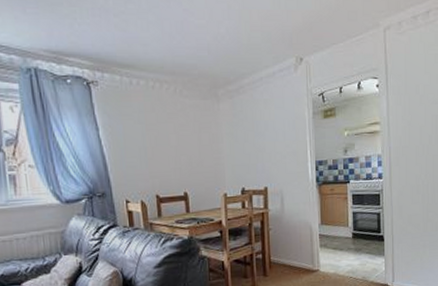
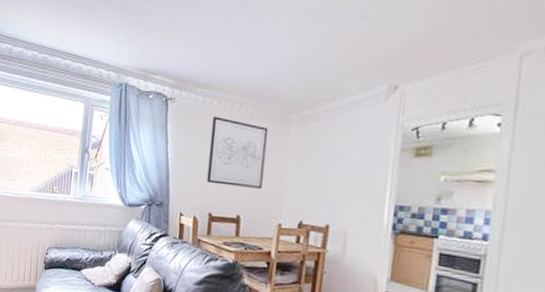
wall art: none [142,97,203,166] -> present [207,116,269,189]

